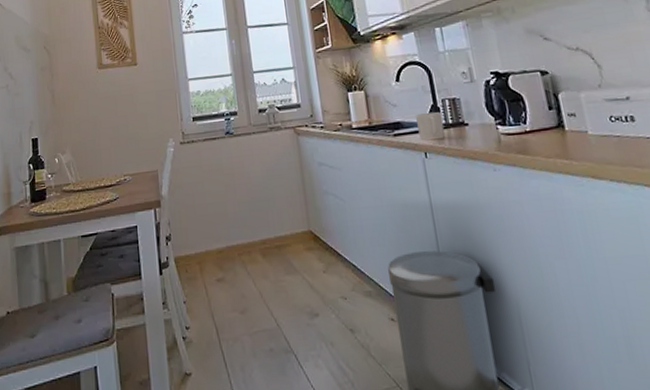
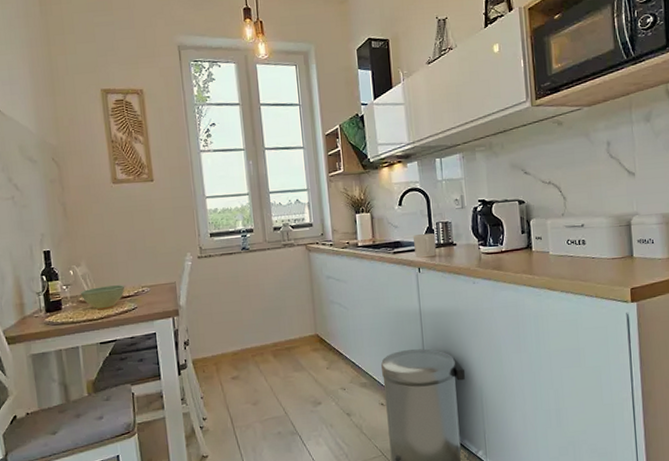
bowl: none [64,173,108,201] -> present [80,285,125,311]

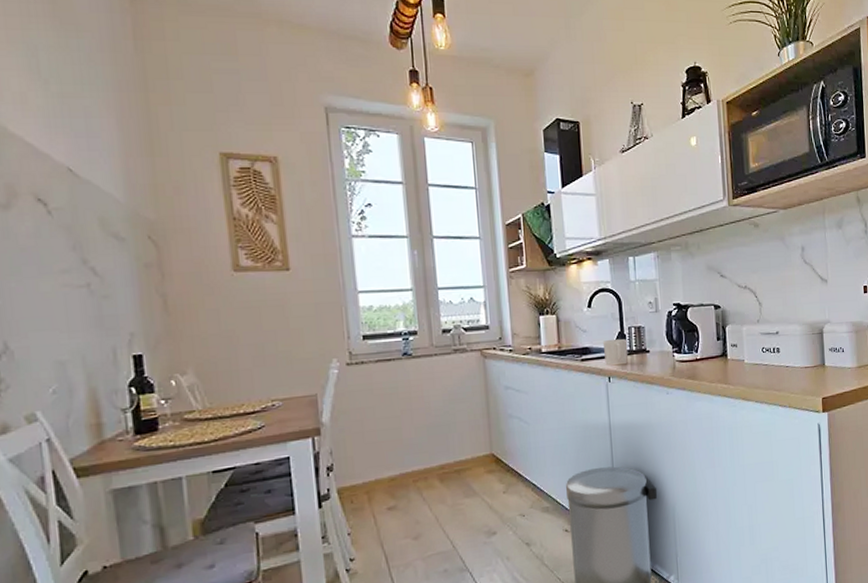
bowl: present [80,285,125,311] -> none [184,398,249,431]

